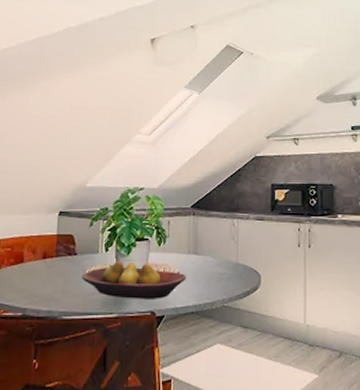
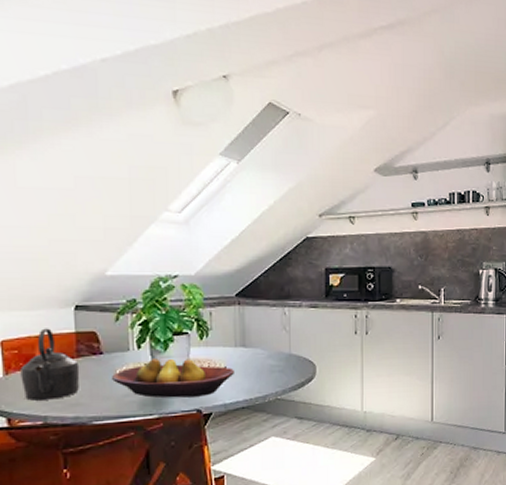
kettle: none [10,230,57,294] -> present [20,328,80,401]

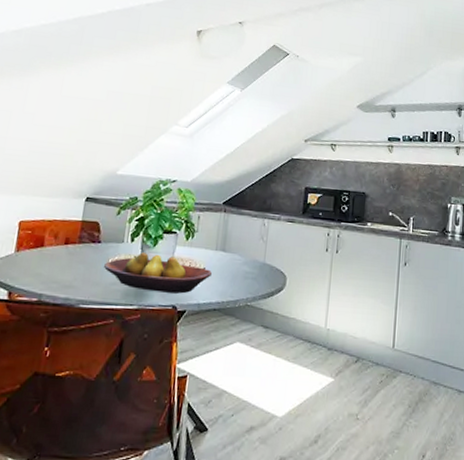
kettle: present [20,328,80,401] -> none [27,214,79,280]

